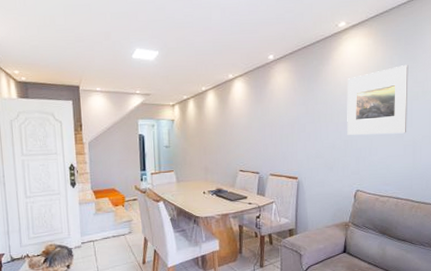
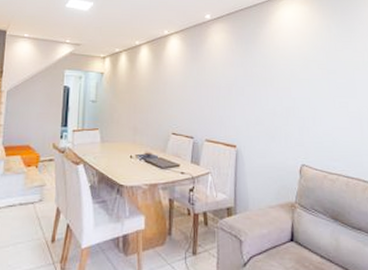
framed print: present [347,64,409,135] -> none [286,33,351,104]

